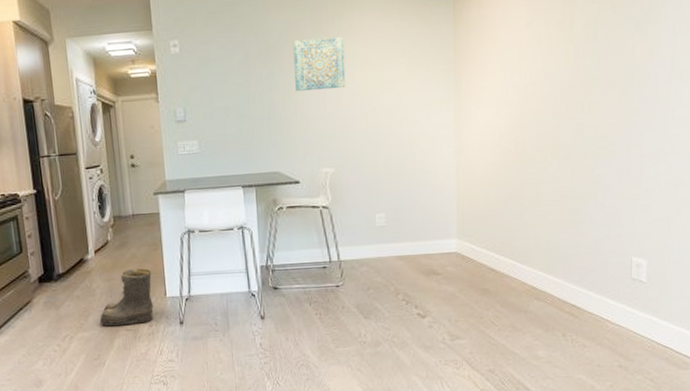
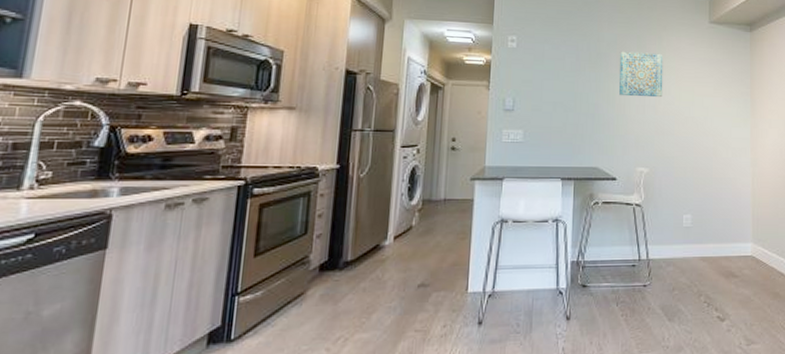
boots: present [99,267,154,327] -> none [384,258,455,326]

